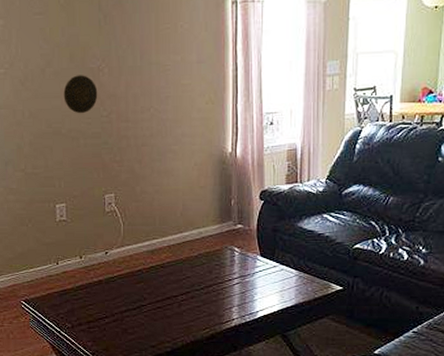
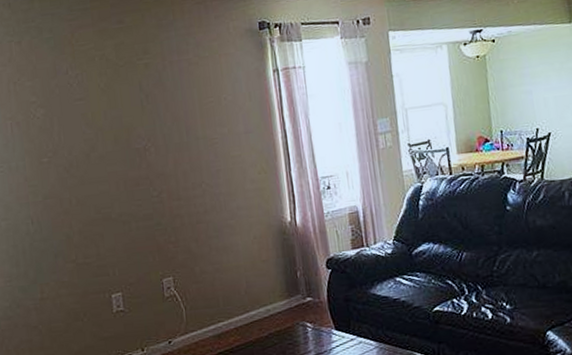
decorative plate: present [63,75,98,114] -> none [110,156,147,197]

